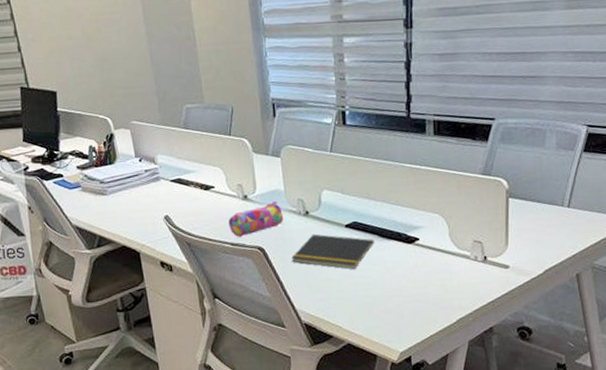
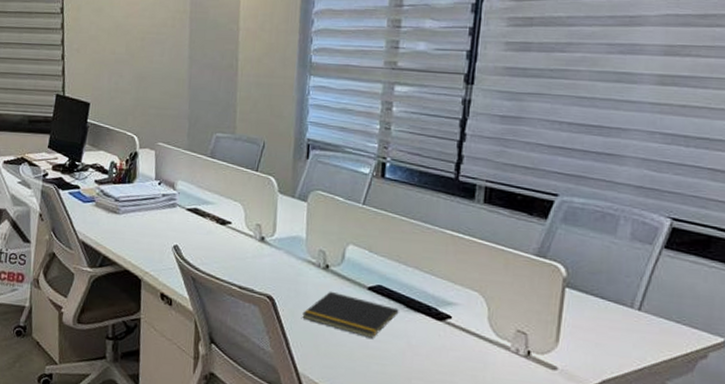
pencil case: present [228,201,283,237] -> none [239,247,300,281]

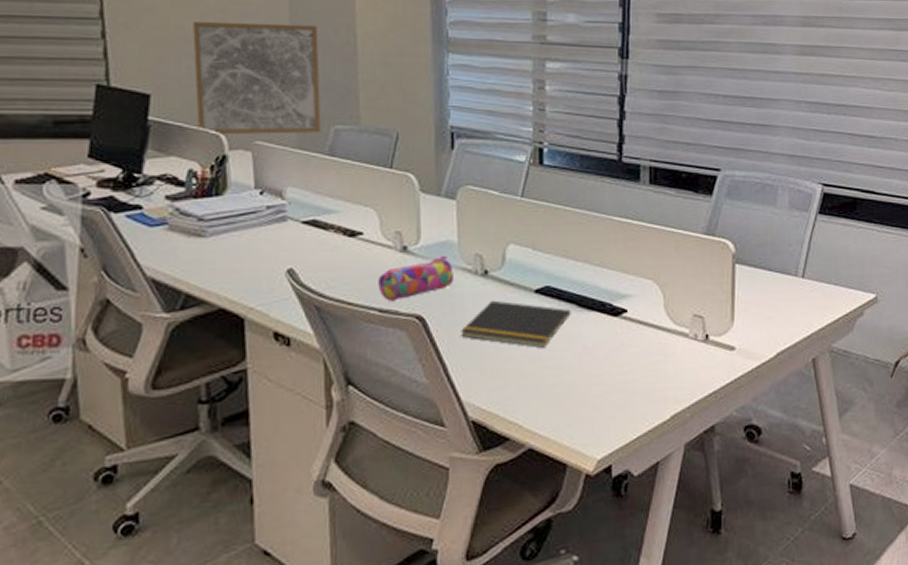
wall art: none [119,47,209,139] -> present [192,21,321,135]
pencil case: none [239,247,300,281] -> present [378,255,453,301]

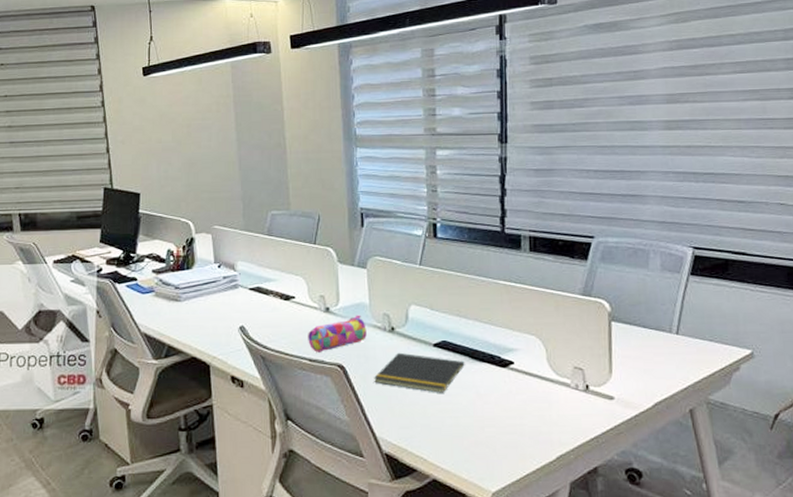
wall art: present [192,21,321,135] -> none [167,132,261,222]

